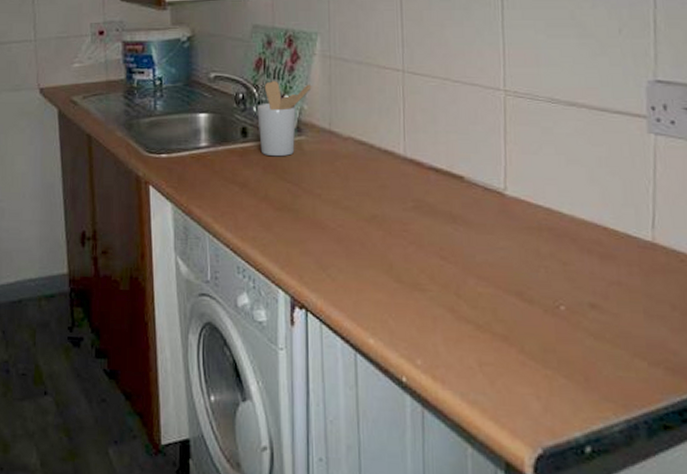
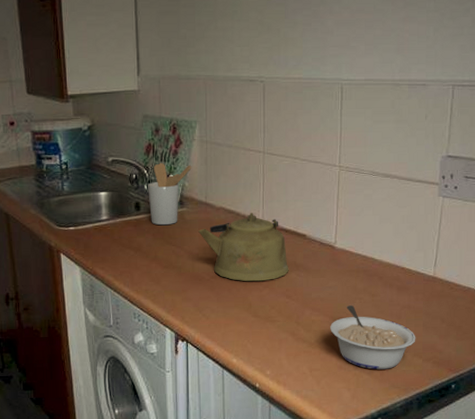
kettle: none [320,145,443,235] -> present [198,213,289,282]
legume: none [505,275,635,373] -> present [330,305,416,370]

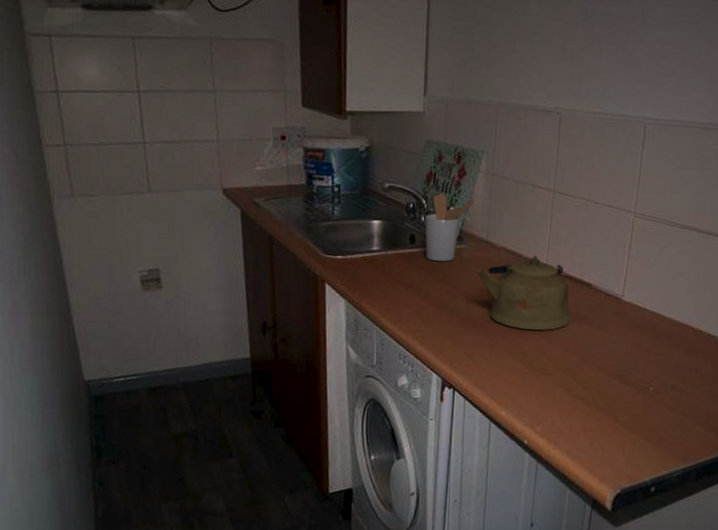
legume: present [330,305,416,370] -> none [609,364,701,436]

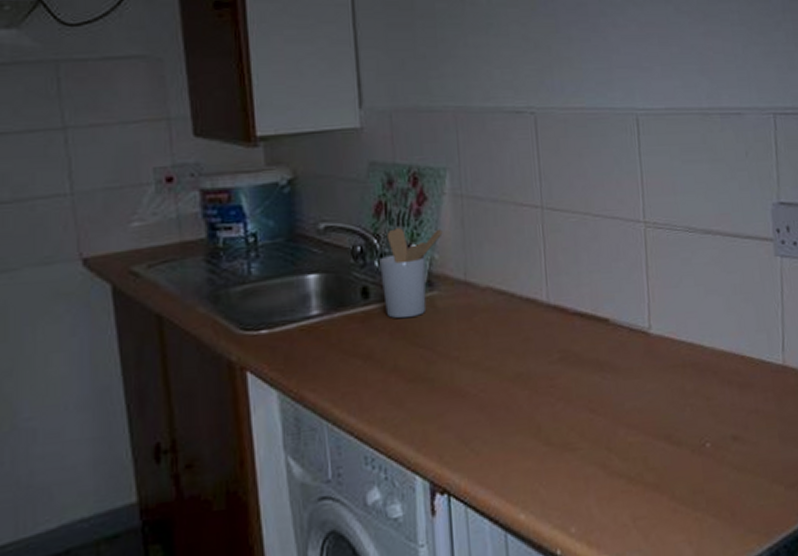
kettle: present [476,255,571,331] -> none [457,292,590,394]

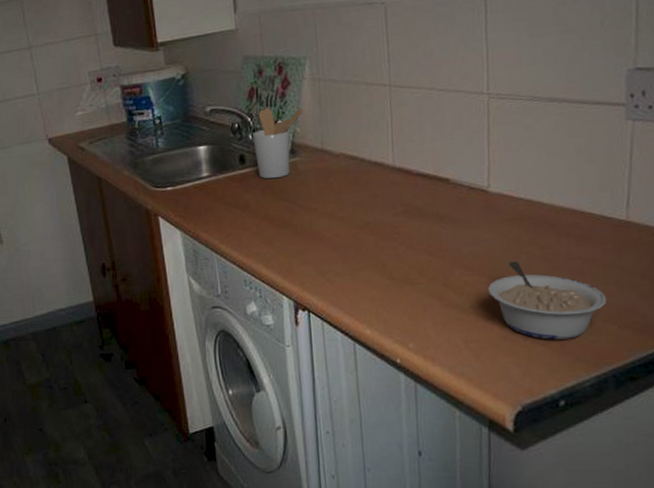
legume: none [654,415,772,509] -> present [488,261,607,340]

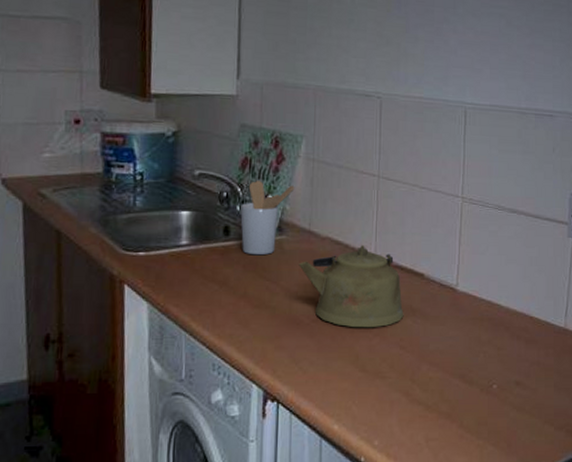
kettle: none [315,157,431,239] -> present [299,245,404,328]
legume: present [488,261,607,340] -> none [450,360,547,440]

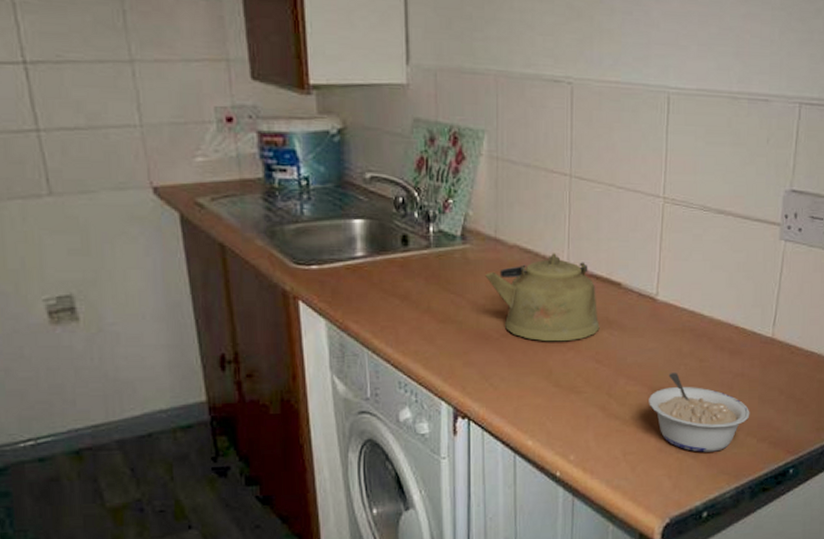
utensil holder: present [240,181,295,256] -> none [419,184,478,267]
legume: none [450,360,547,440] -> present [649,373,750,452]

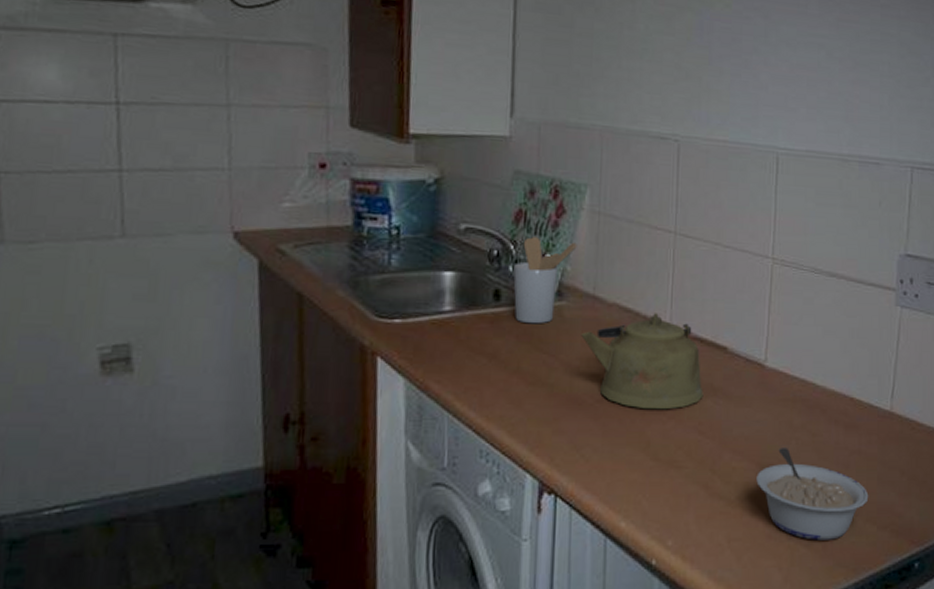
utensil holder: none [419,184,478,267] -> present [513,237,577,324]

